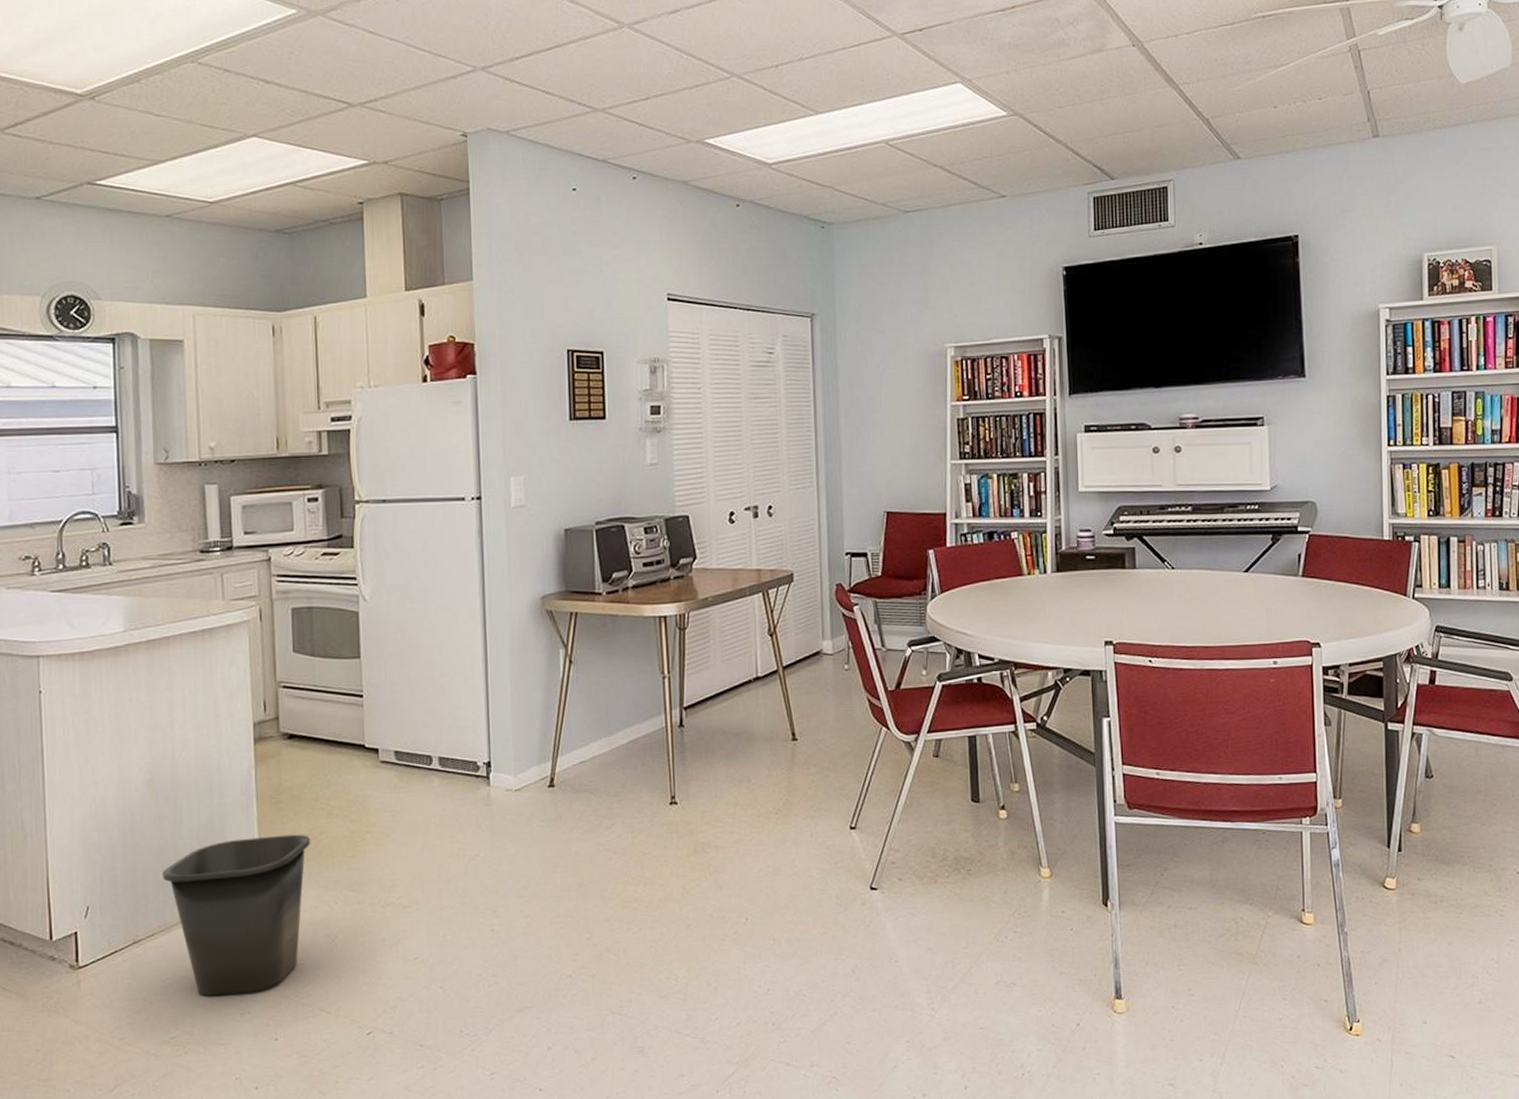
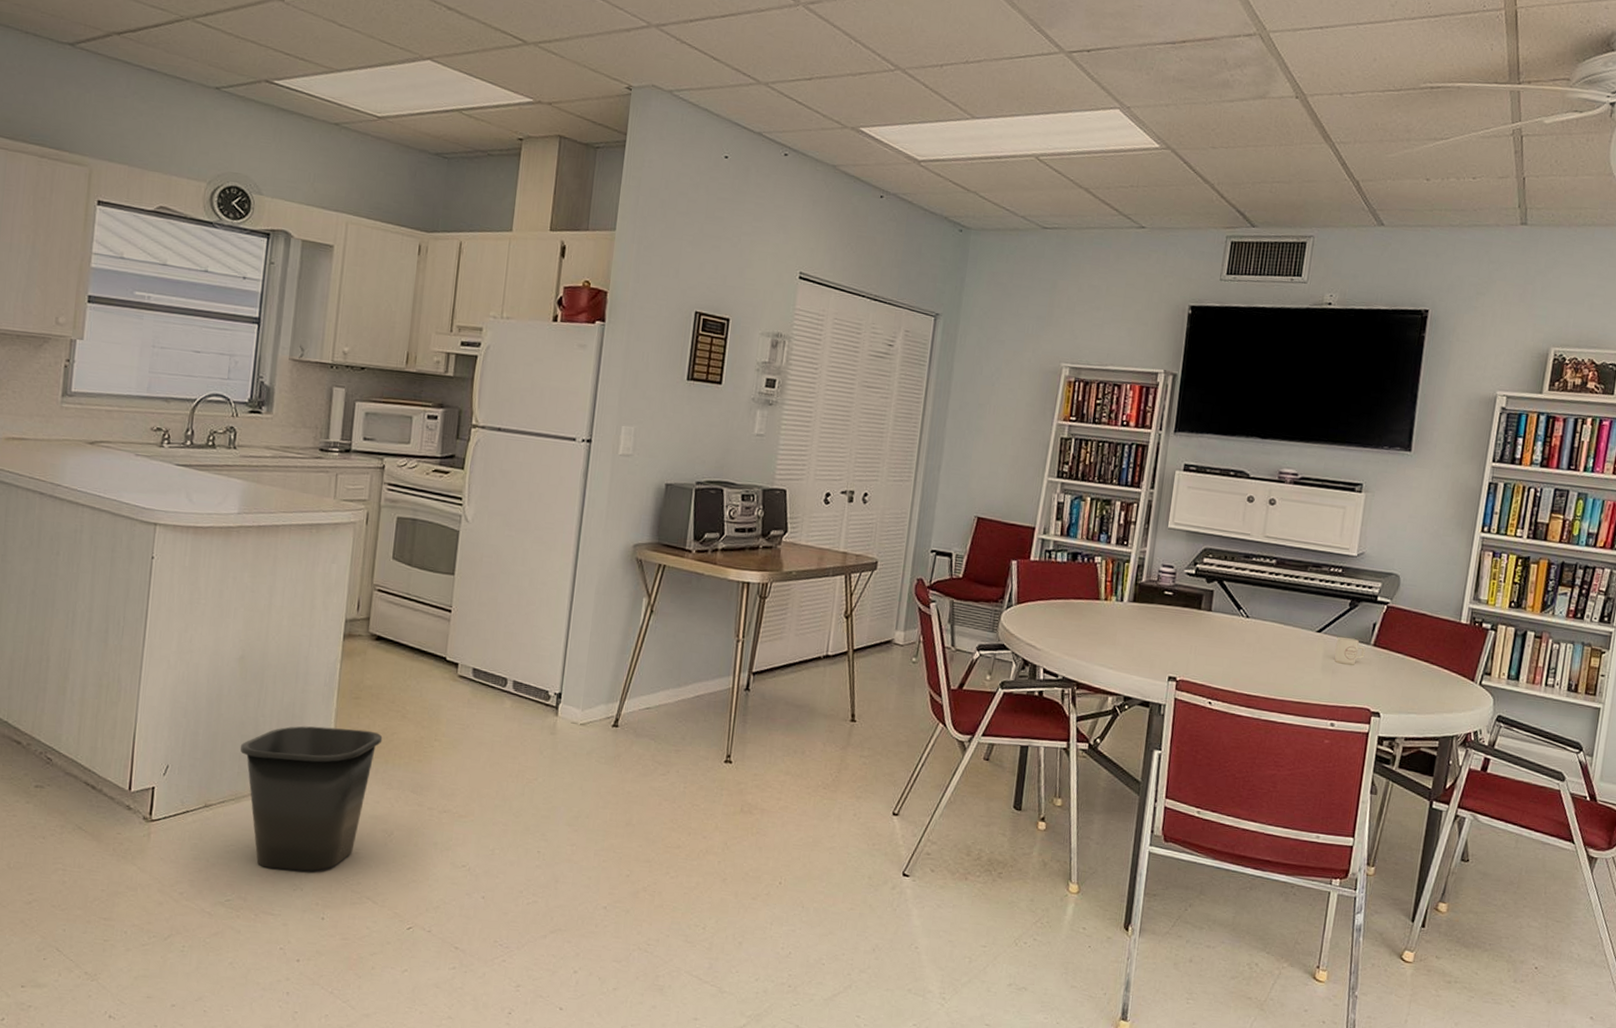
mug: none [1265,572,1295,601] -> present [1334,636,1366,666]

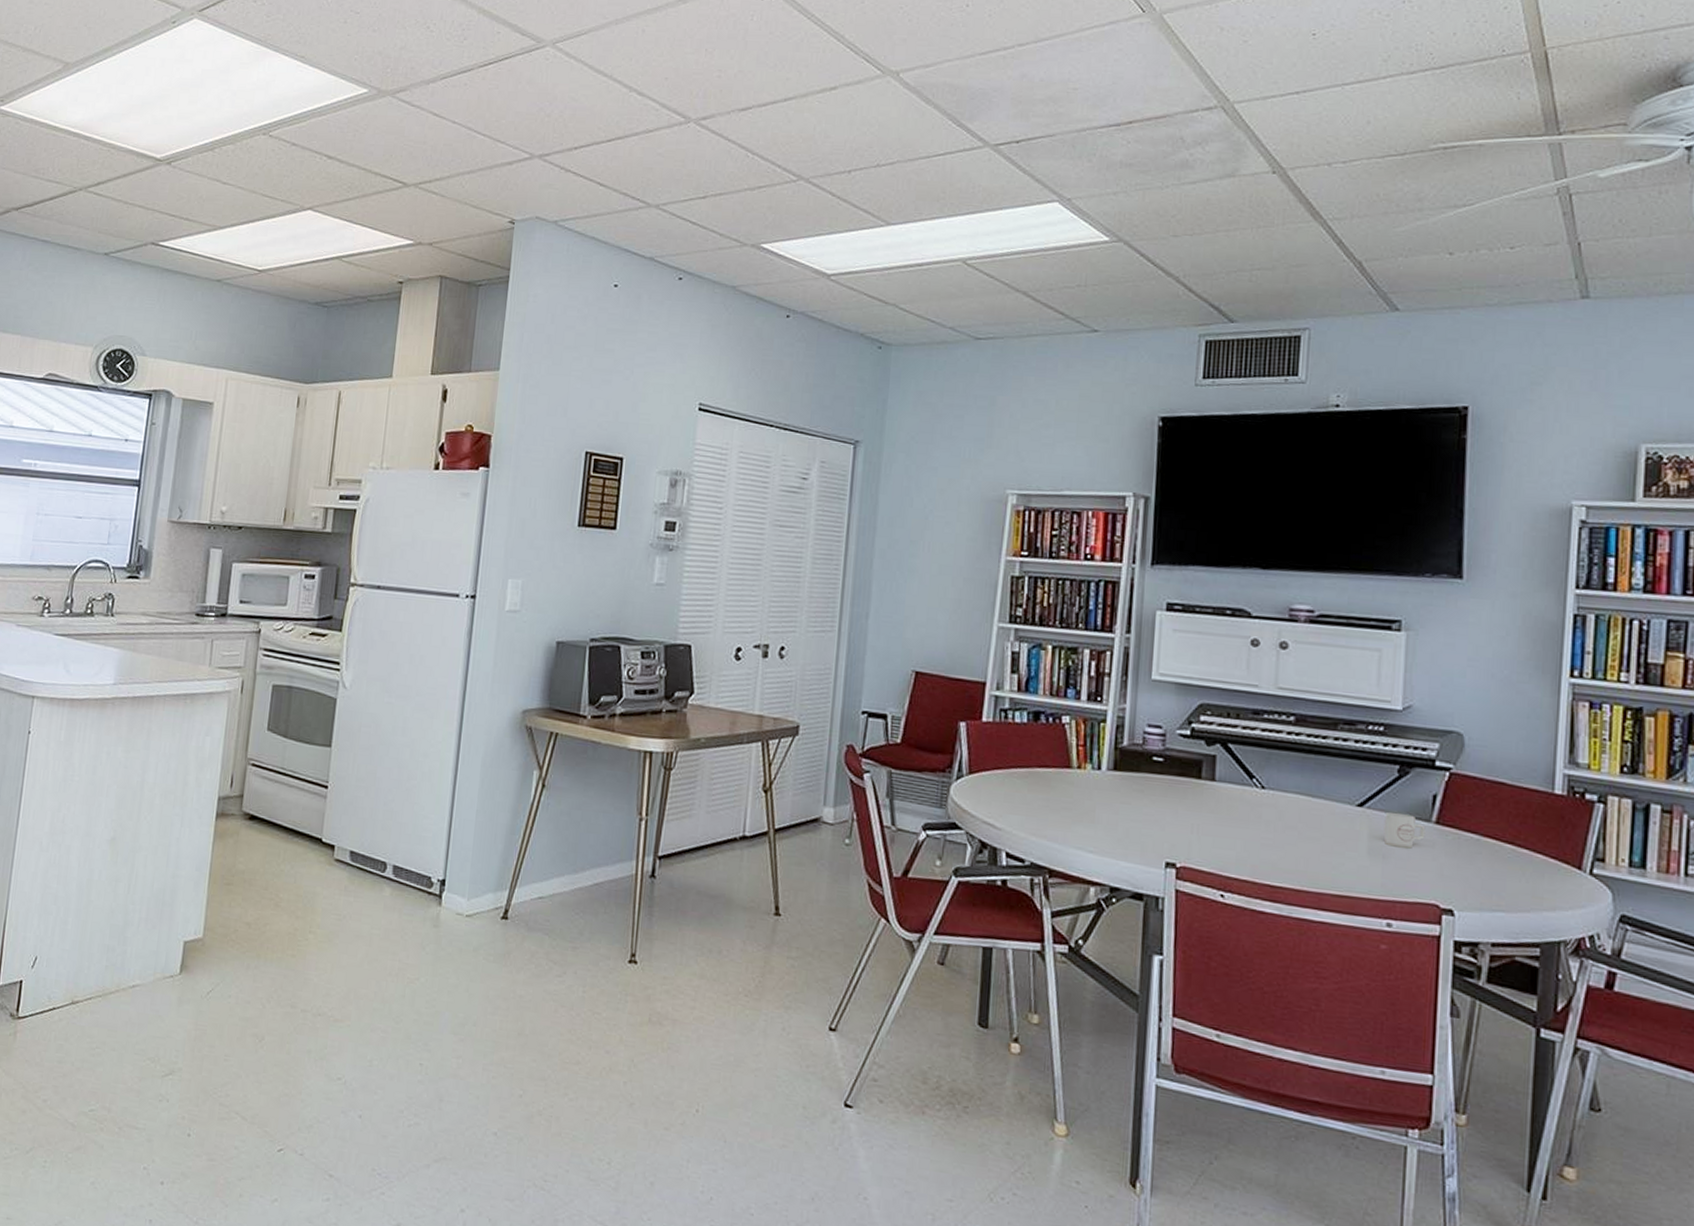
waste bin: present [240,726,383,871] -> none [108,914,255,1080]

